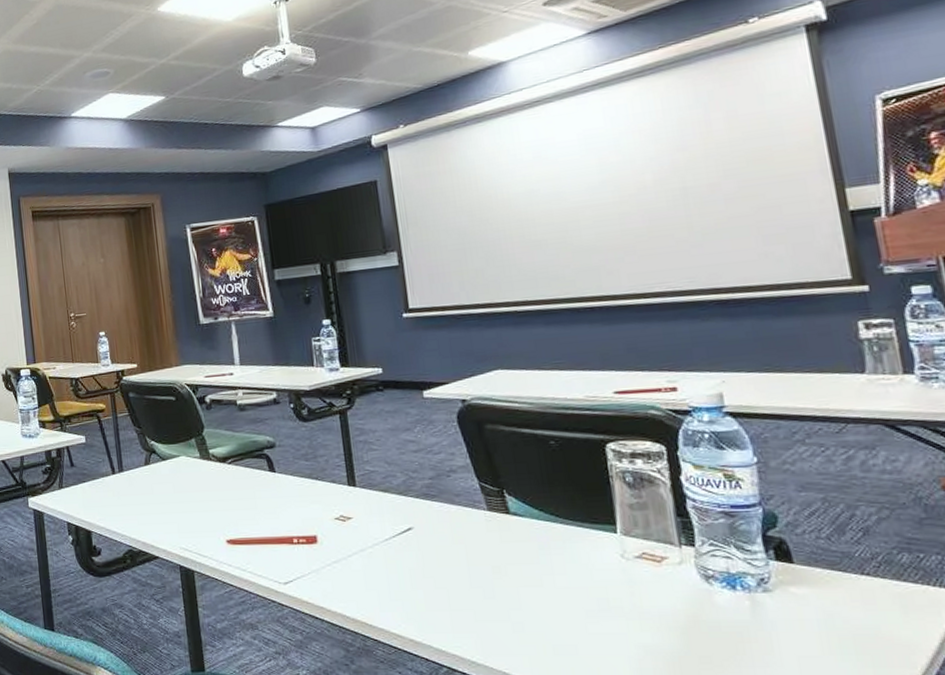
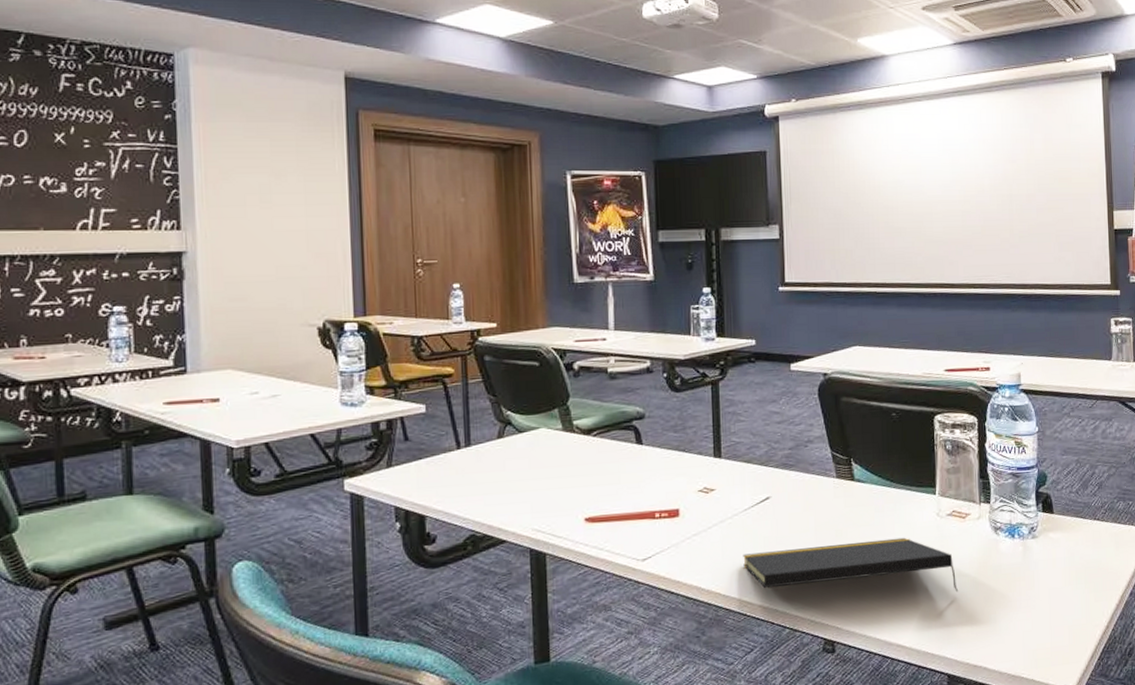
notepad: none [388,579,661,648] -> present [743,537,959,592]

